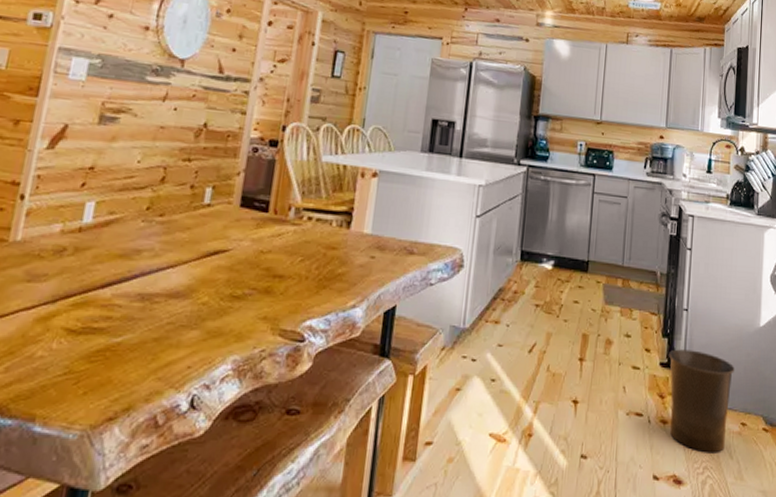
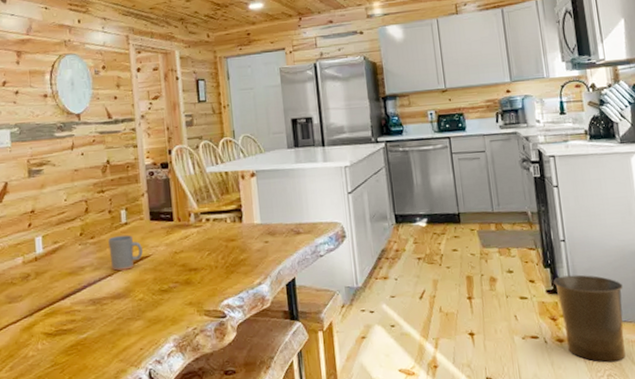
mug: none [177,218,222,263] -> present [108,234,143,271]

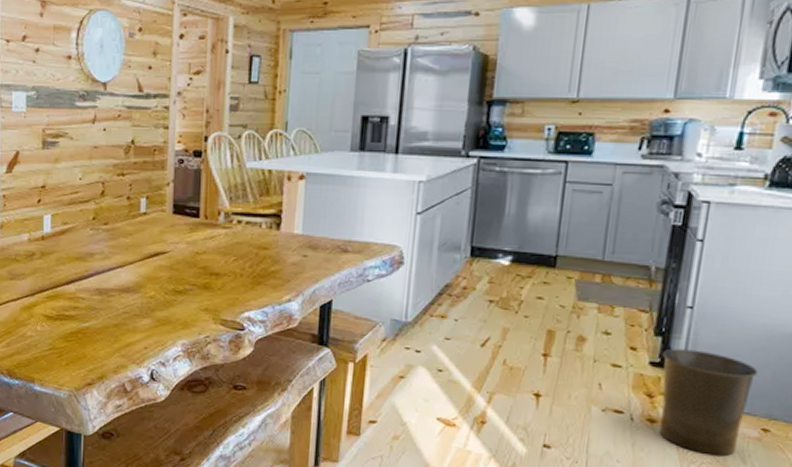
mug: present [108,234,143,271] -> none [123,225,160,264]

